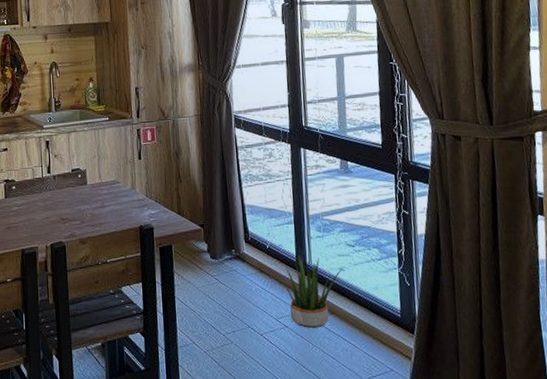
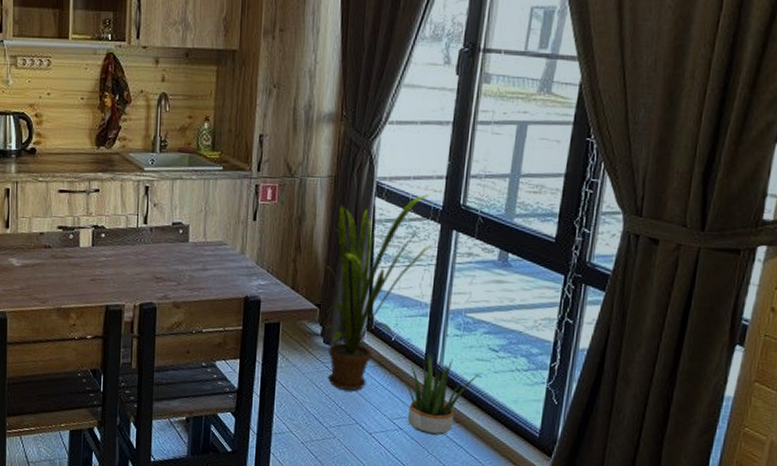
house plant: none [202,121,287,298] -> present [325,195,433,391]

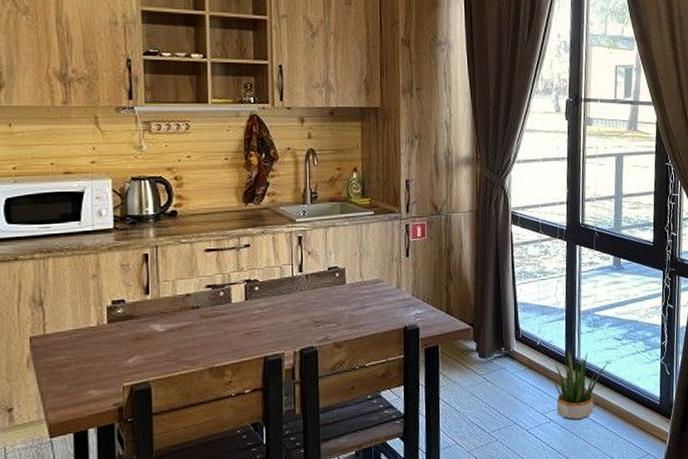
house plant: present [325,195,433,391] -> none [474,218,562,396]

